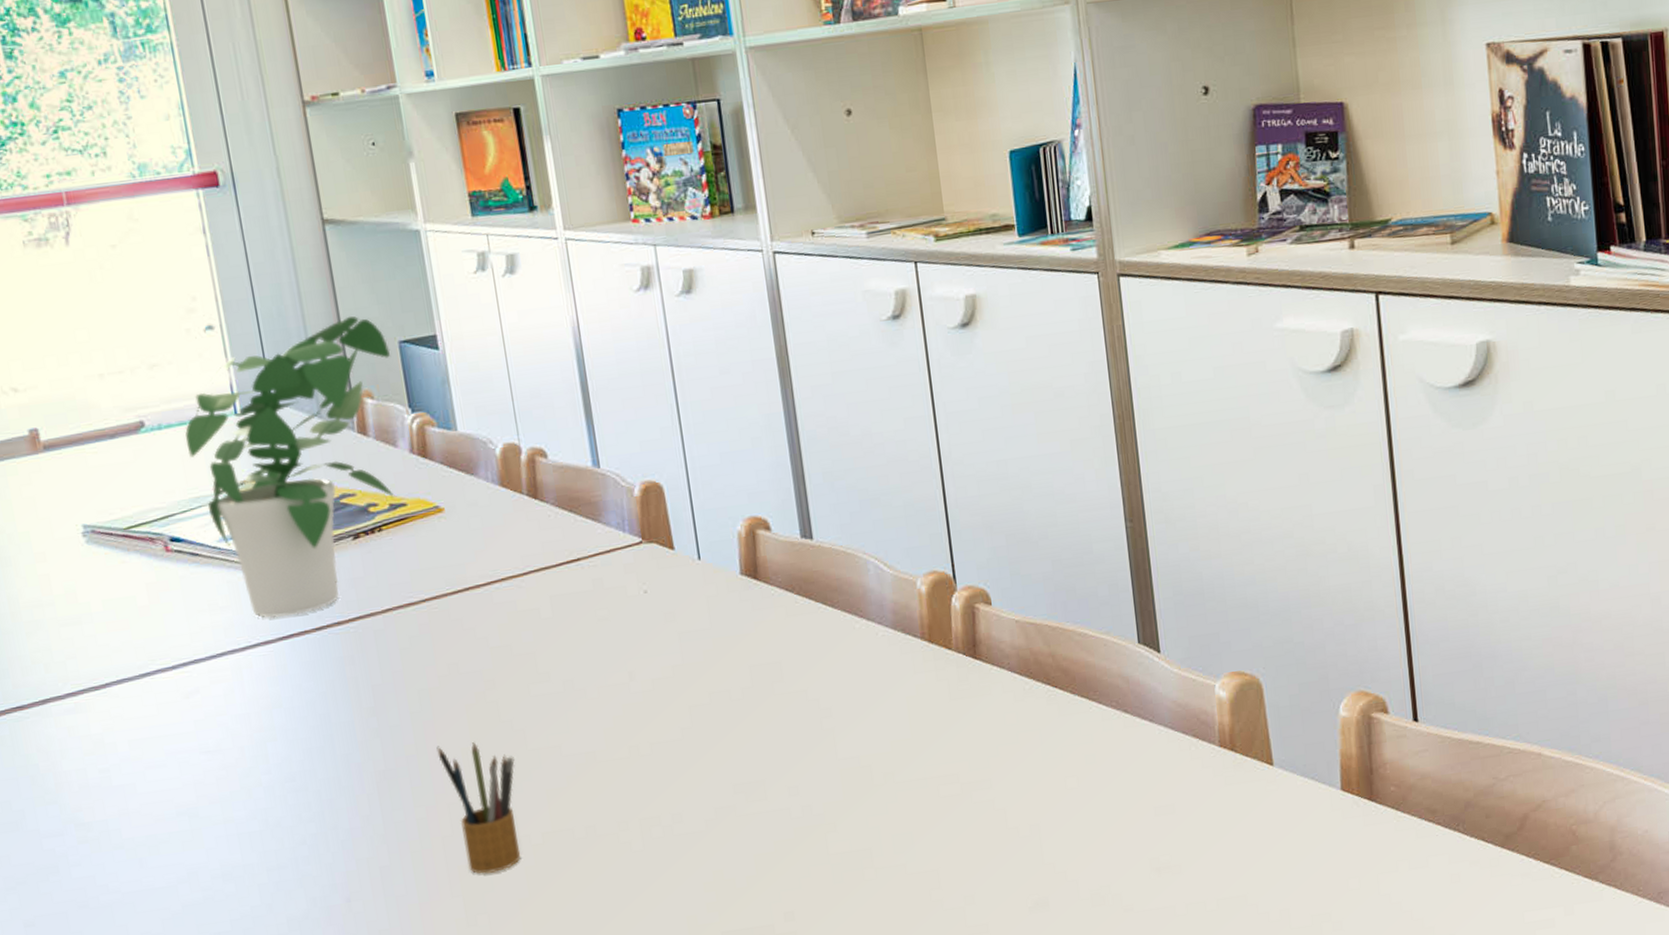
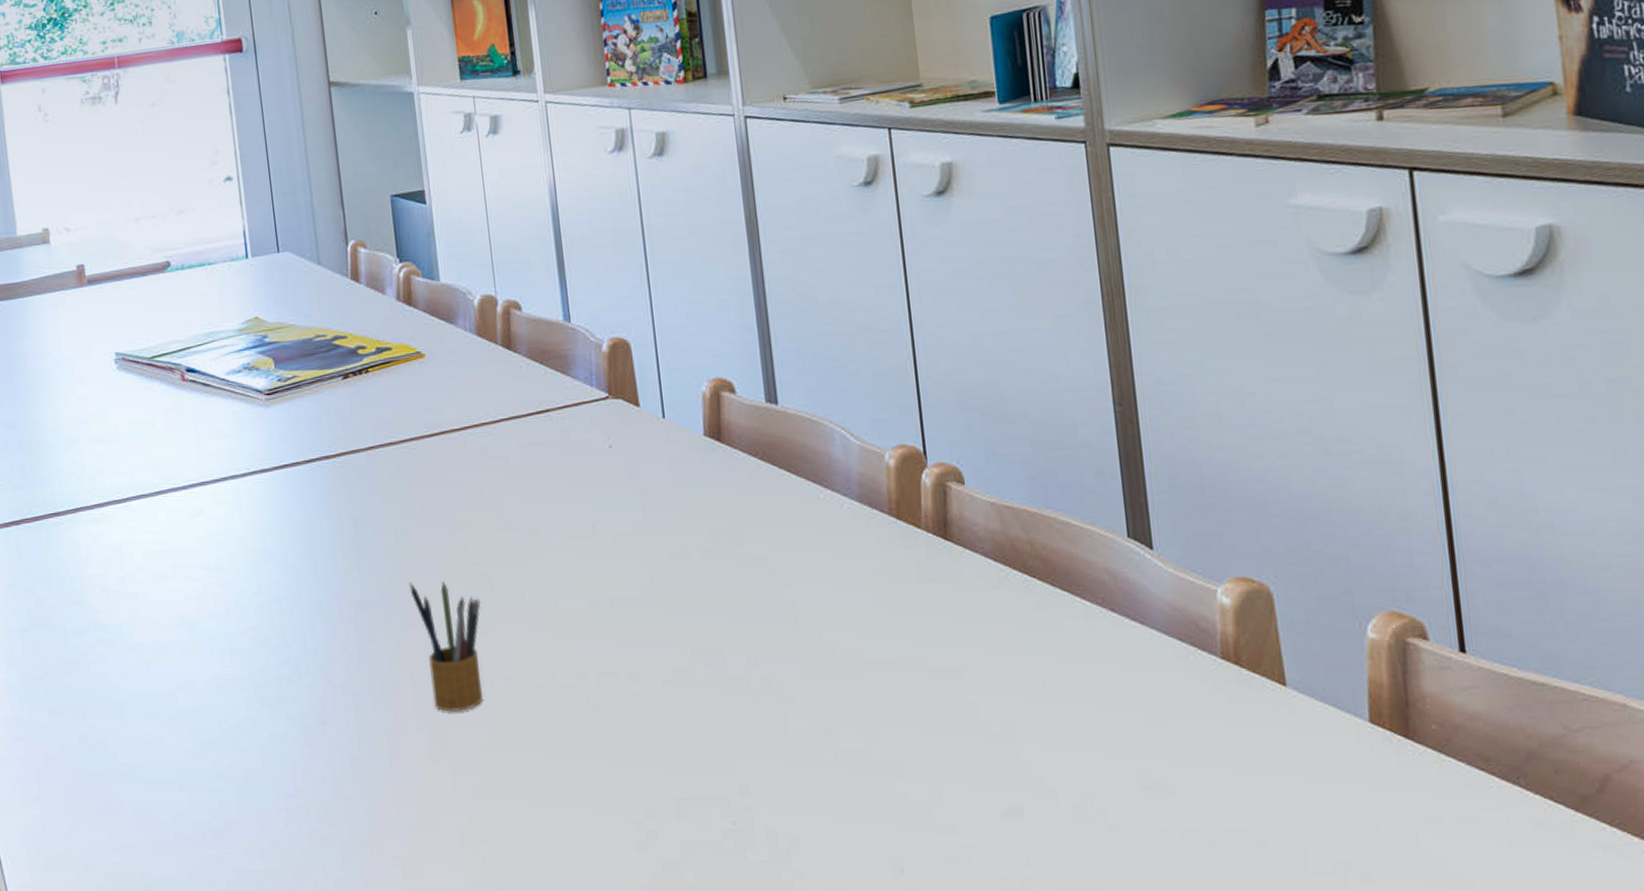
potted plant: present [185,316,395,618] -> none [203,171,383,448]

